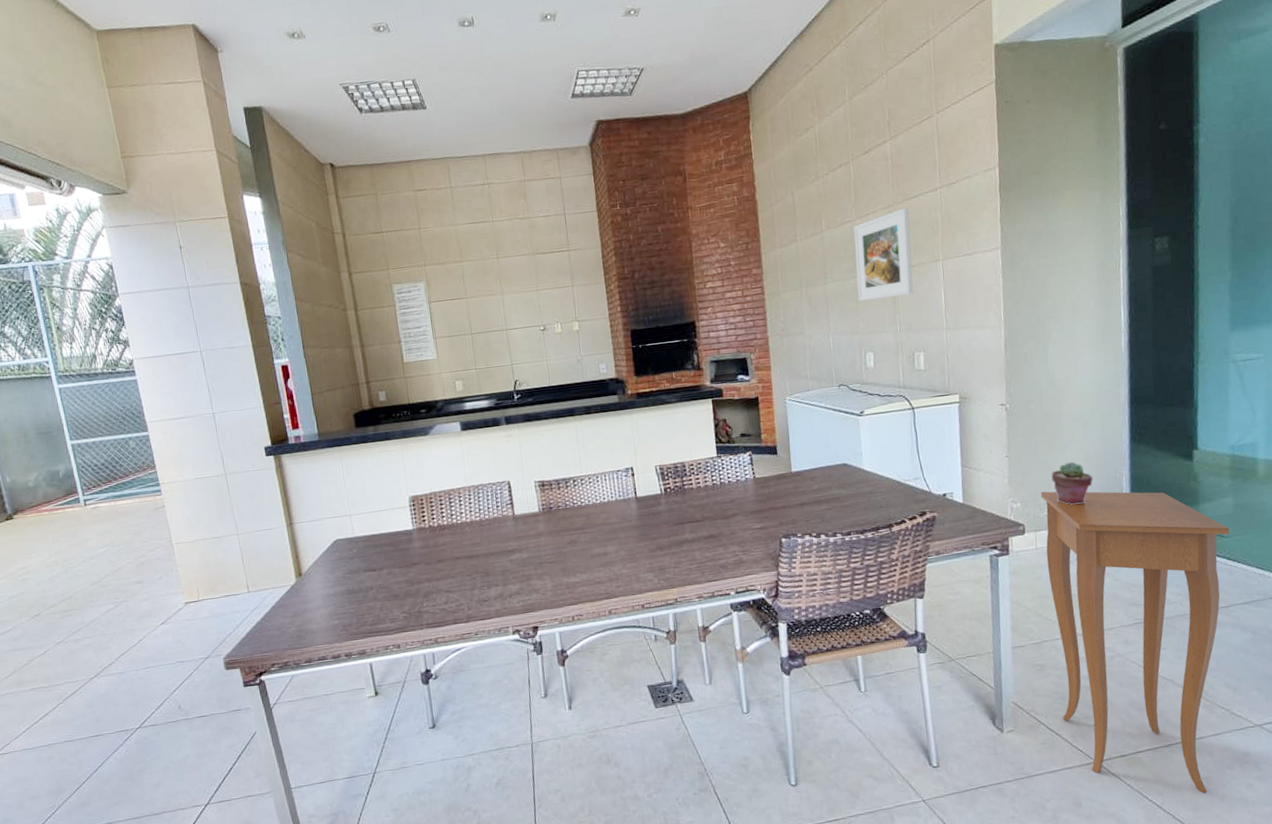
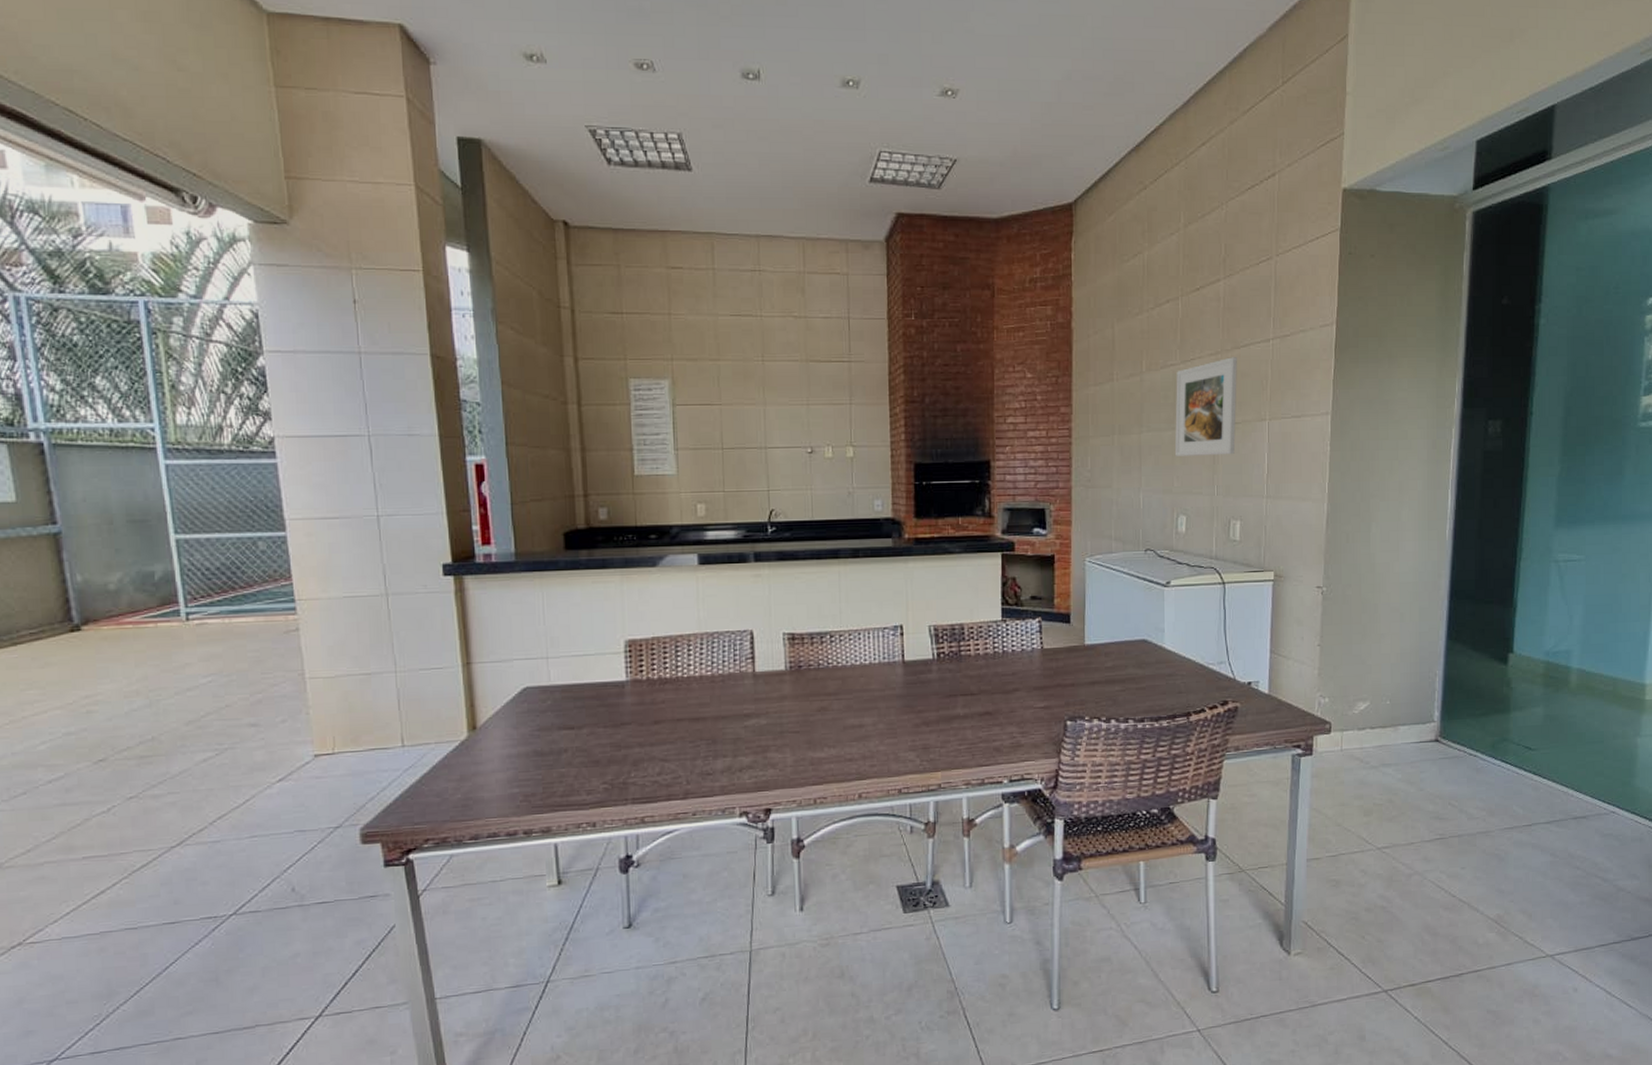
side table: present [1040,491,1230,794] -> none [1350,687,1538,1029]
potted succulent: present [1051,461,1093,506] -> none [1363,656,1406,705]

